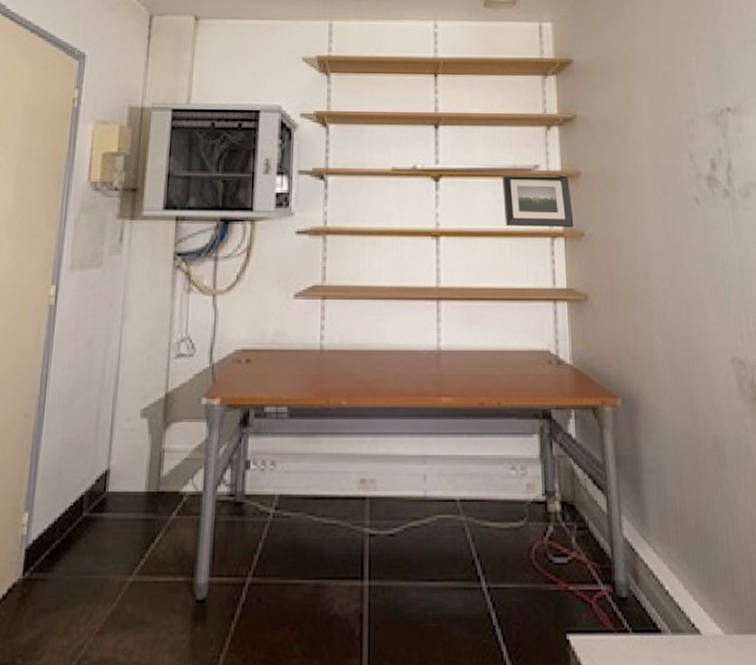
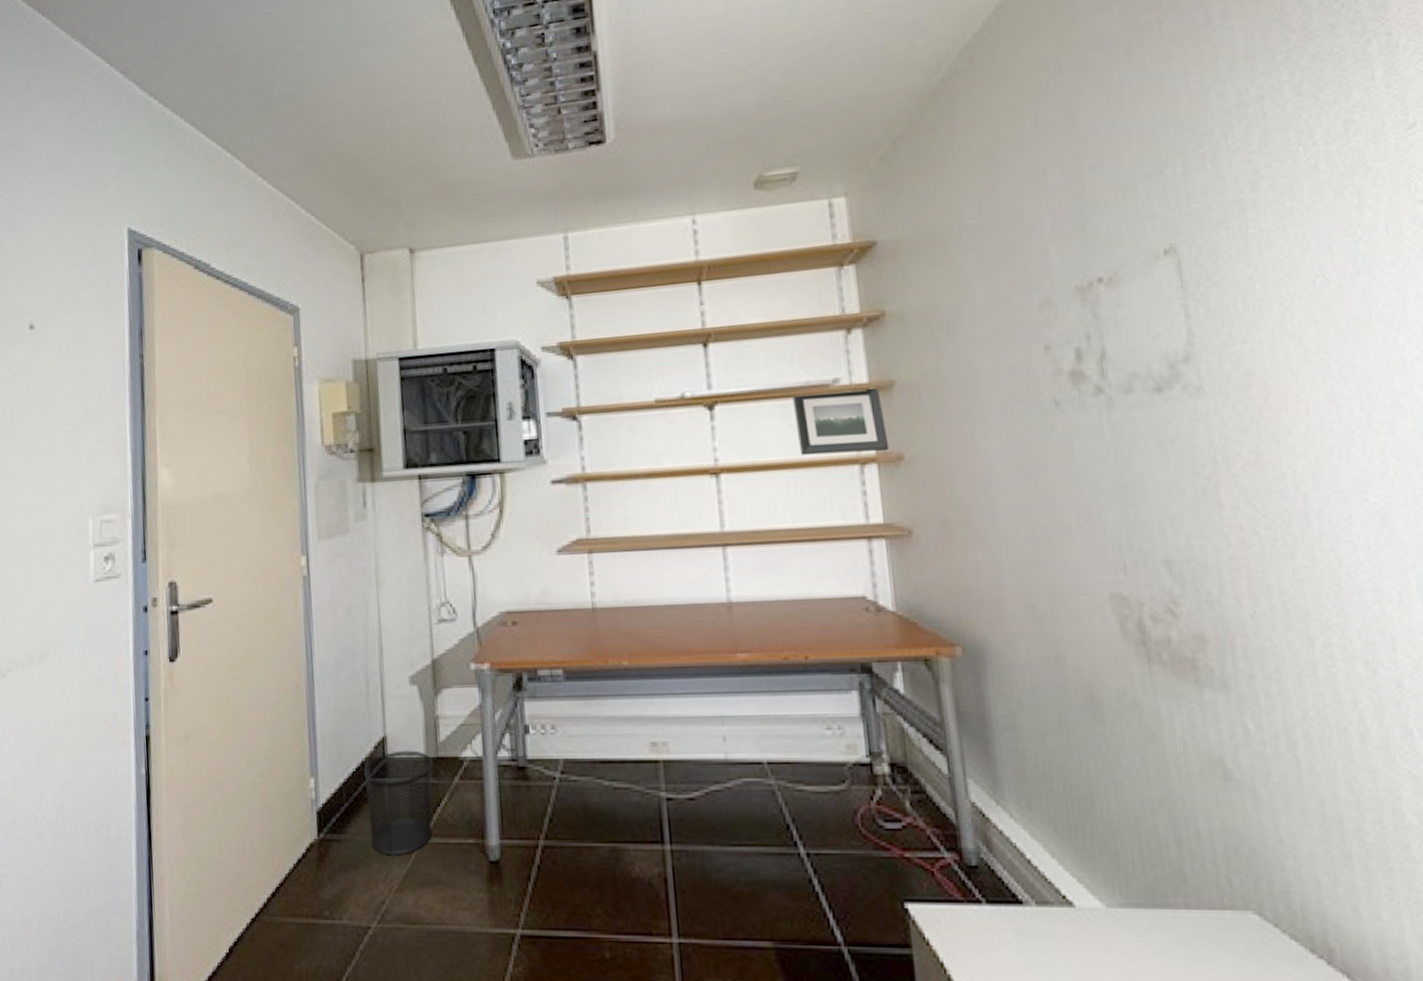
waste bin: none [78,484,153,597] -> present [364,750,434,857]

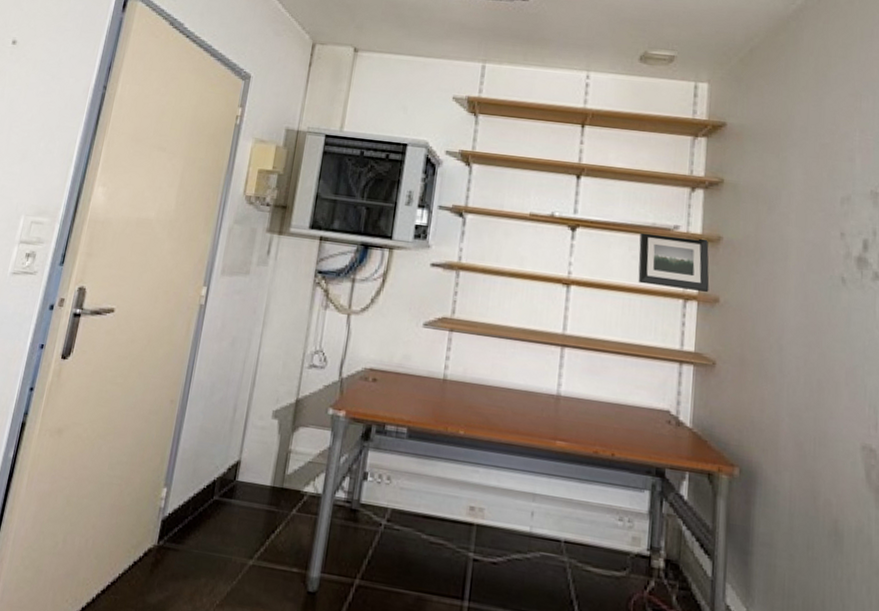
waste bin: present [364,750,434,857] -> none [205,475,277,574]

